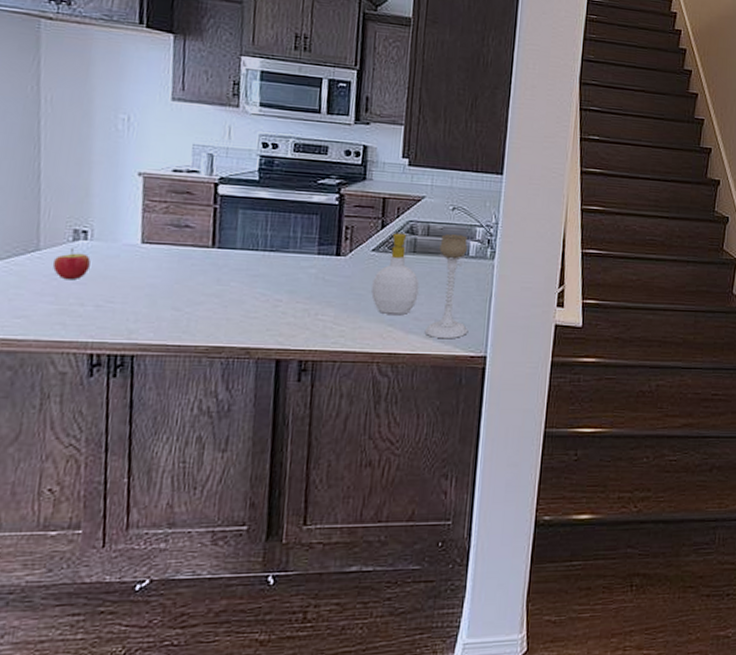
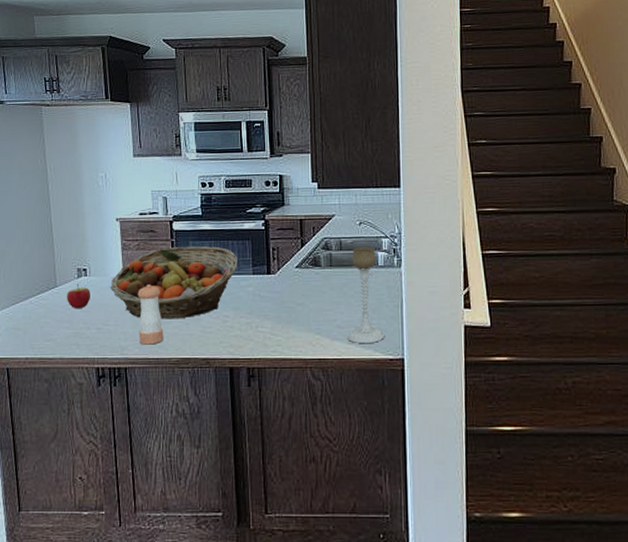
fruit basket: none [120,214,300,300] -> present [110,246,238,319]
pepper shaker: none [155,256,193,329] -> present [137,284,164,345]
soap bottle: present [371,233,420,314] -> none [299,250,338,323]

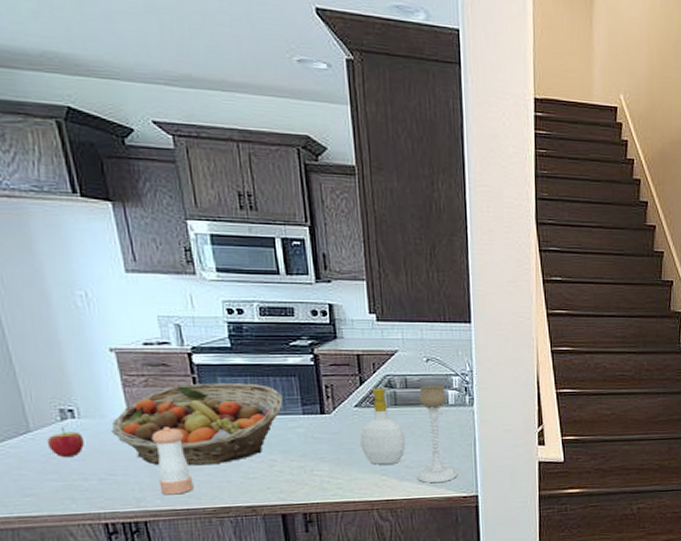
soap bottle: none [299,250,338,323] -> present [360,388,406,465]

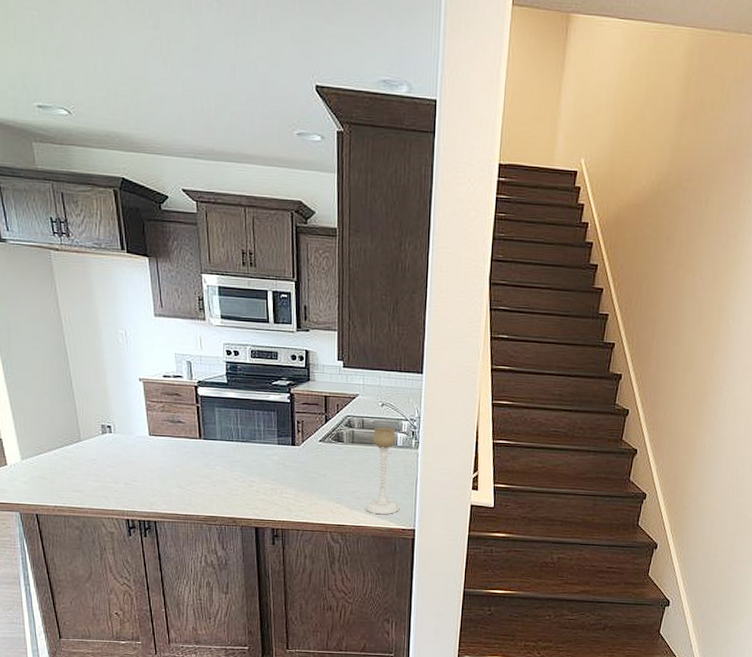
apple: present [48,427,84,458] -> none [92,439,116,464]
fruit basket: present [111,383,283,466] -> none [136,412,263,481]
pepper shaker: present [151,427,194,495] -> none [164,446,192,502]
soap bottle: present [360,388,406,465] -> none [322,426,359,494]

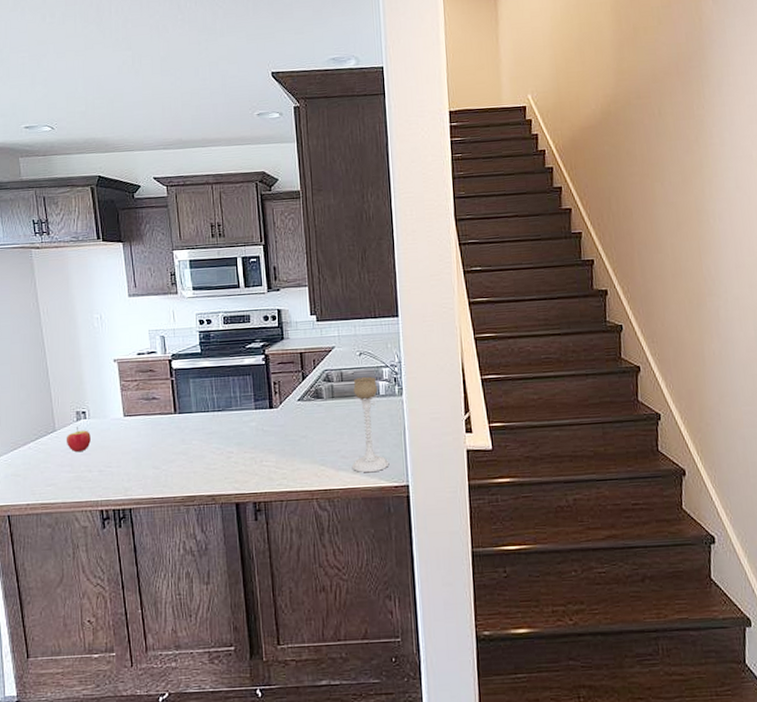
apple: none [92,439,116,464] -> present [67,426,91,453]

